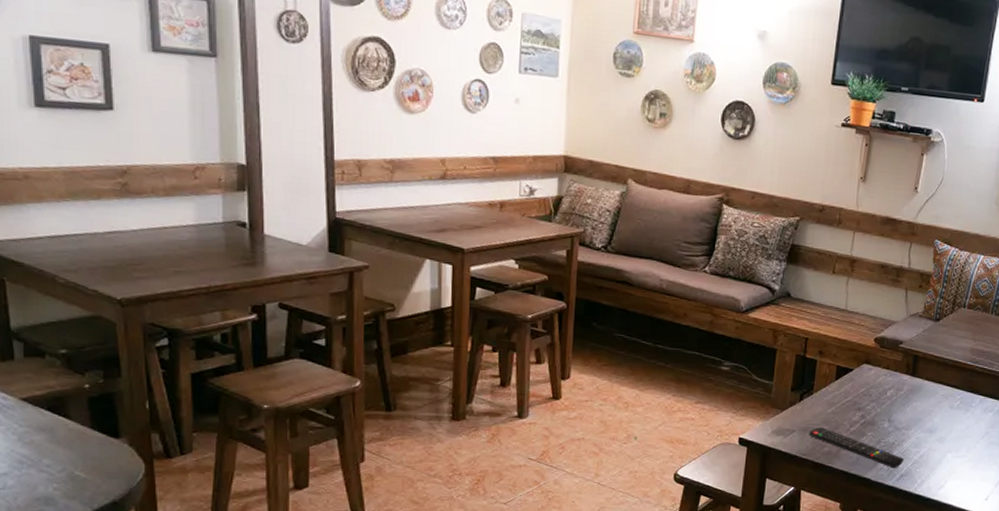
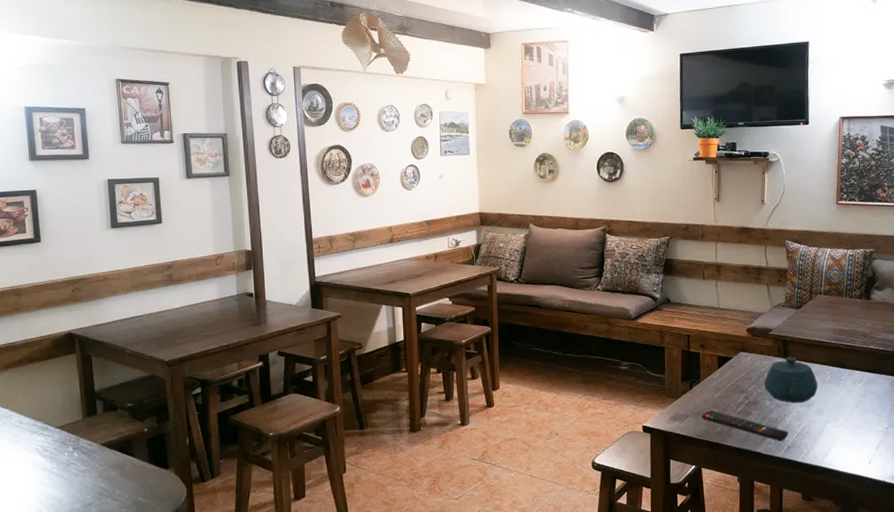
teapot: none [885,375,945,427] -> present [764,357,818,403]

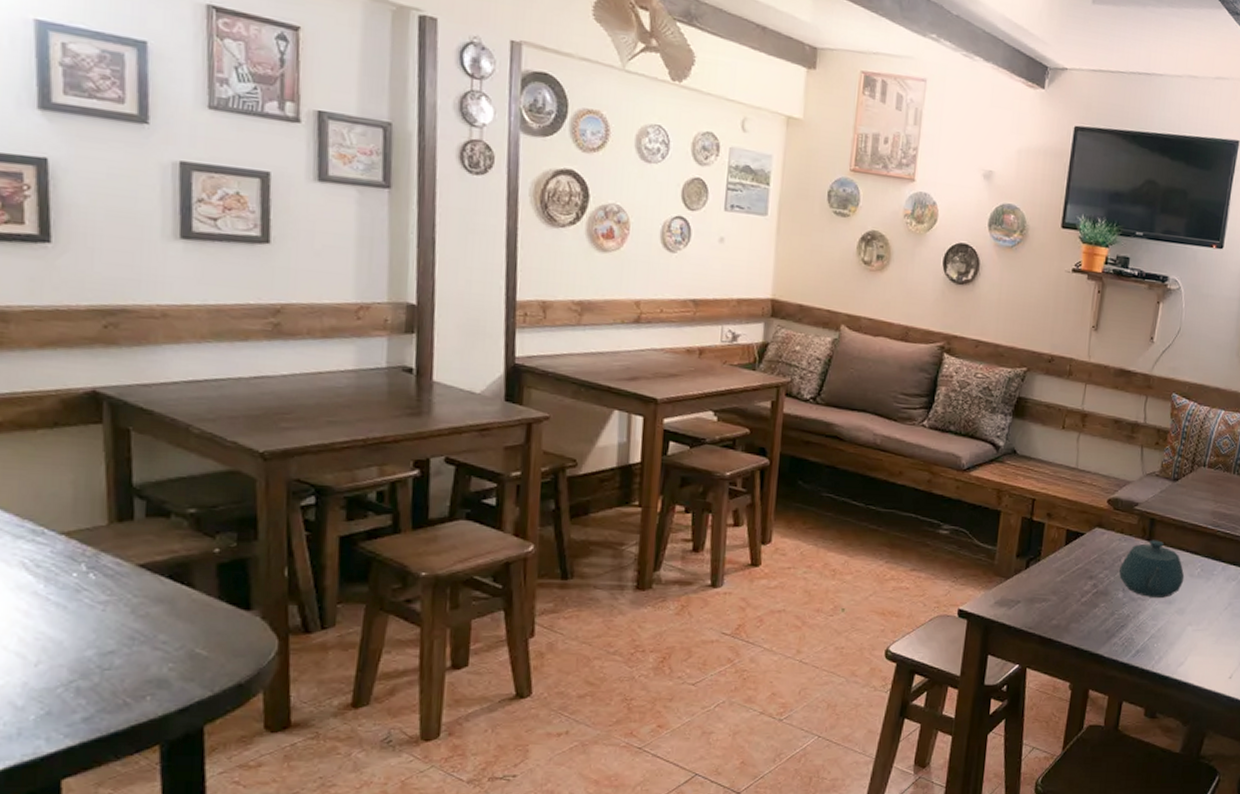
remote control: present [701,410,789,442] -> none [1035,598,1141,644]

